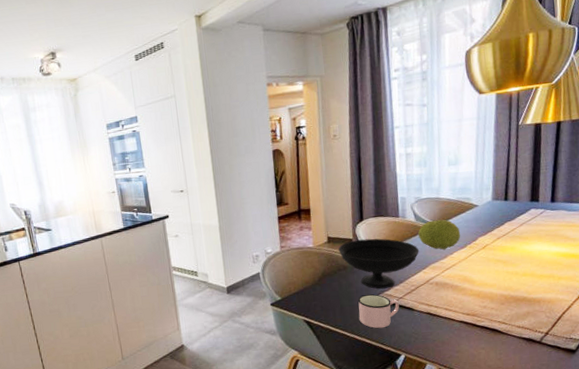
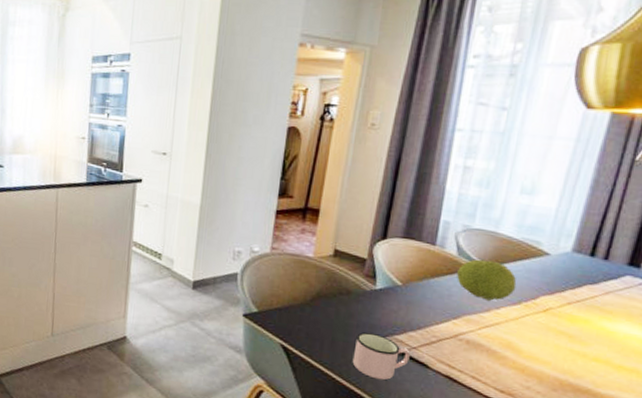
bowl: present [338,238,419,289] -> none [345,260,454,332]

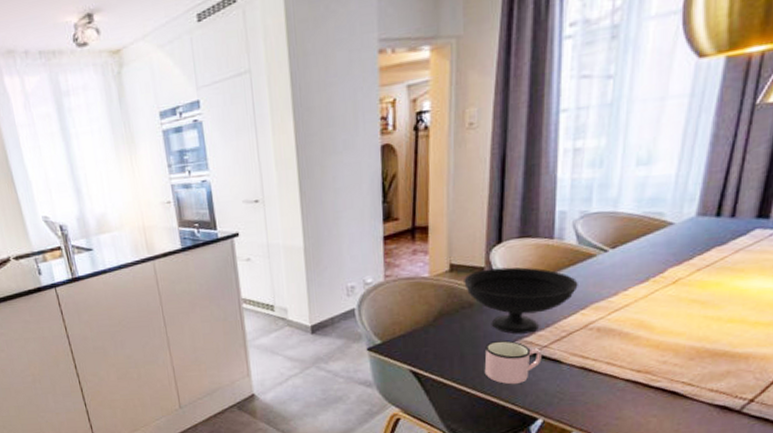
bowl: none [345,260,454,332] -> present [464,267,578,334]
fruit: present [456,259,517,301] -> none [578,242,642,284]

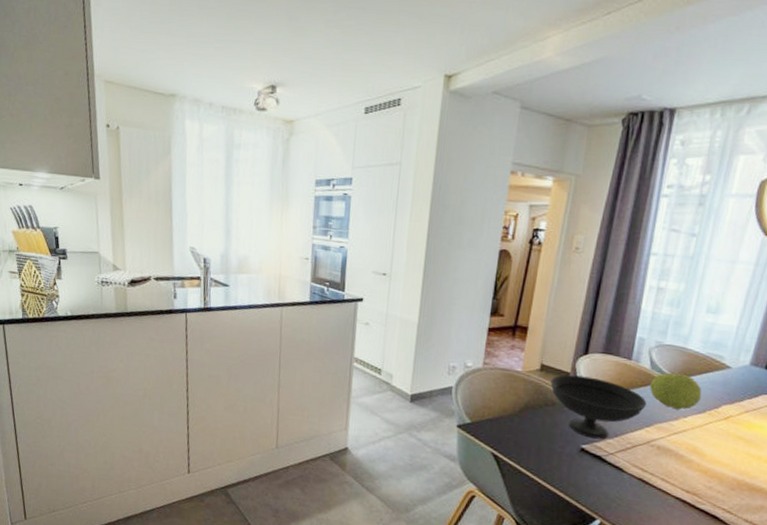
mug: present [484,340,542,385] -> none [556,440,608,484]
fruit: none [578,242,642,284] -> present [649,372,702,410]

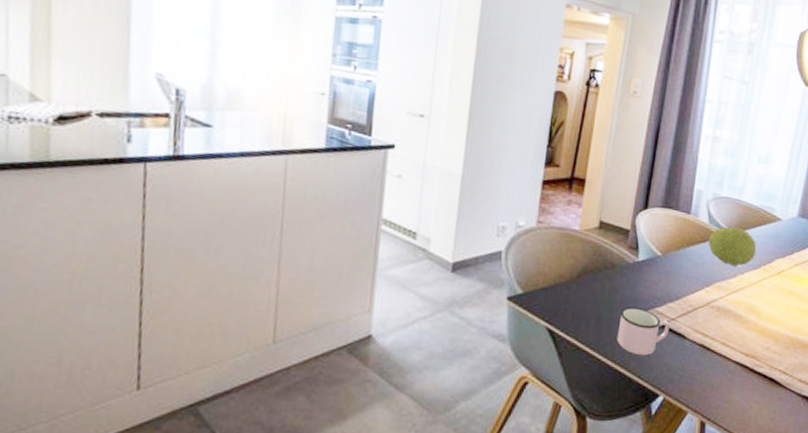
bowl: present [550,374,647,440] -> none [610,232,706,304]
mug: none [556,440,608,484] -> present [616,307,670,356]

